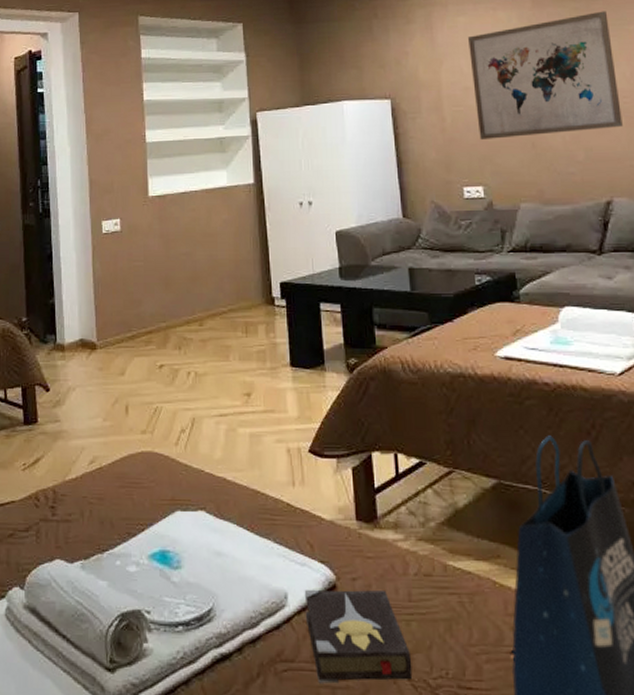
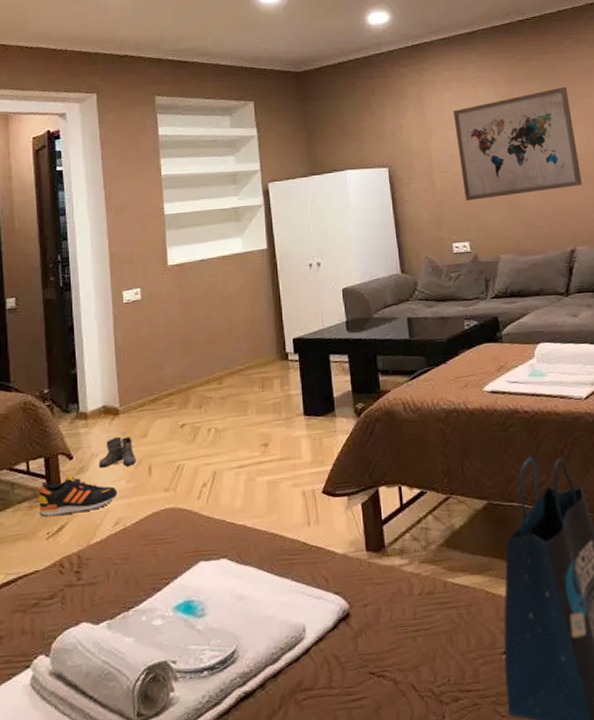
shoe: none [16,407,94,448] -> present [39,475,118,518]
boots: none [75,372,113,403] -> present [98,436,137,468]
hardback book: present [304,589,413,684] -> none [321,613,419,706]

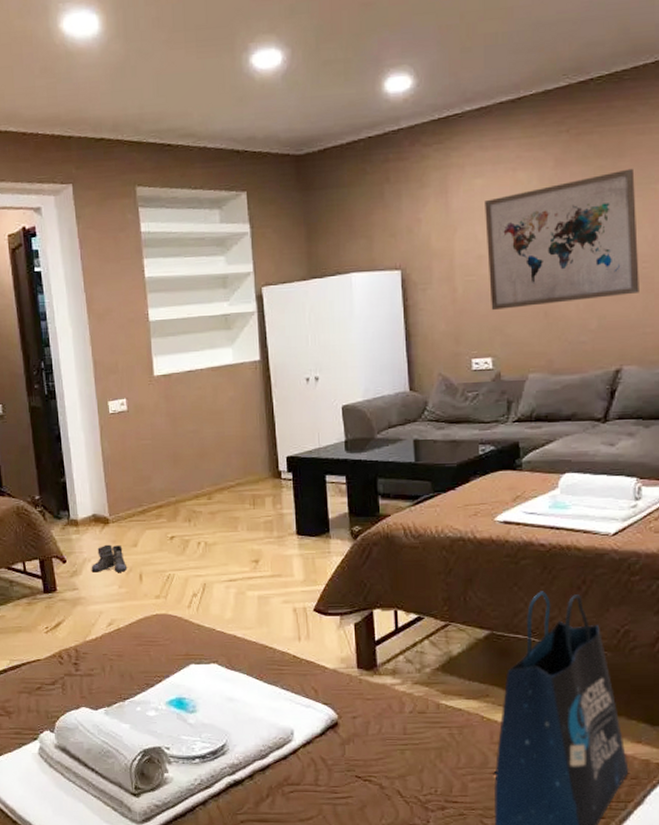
shoe: present [39,475,118,518] -> none [36,577,110,614]

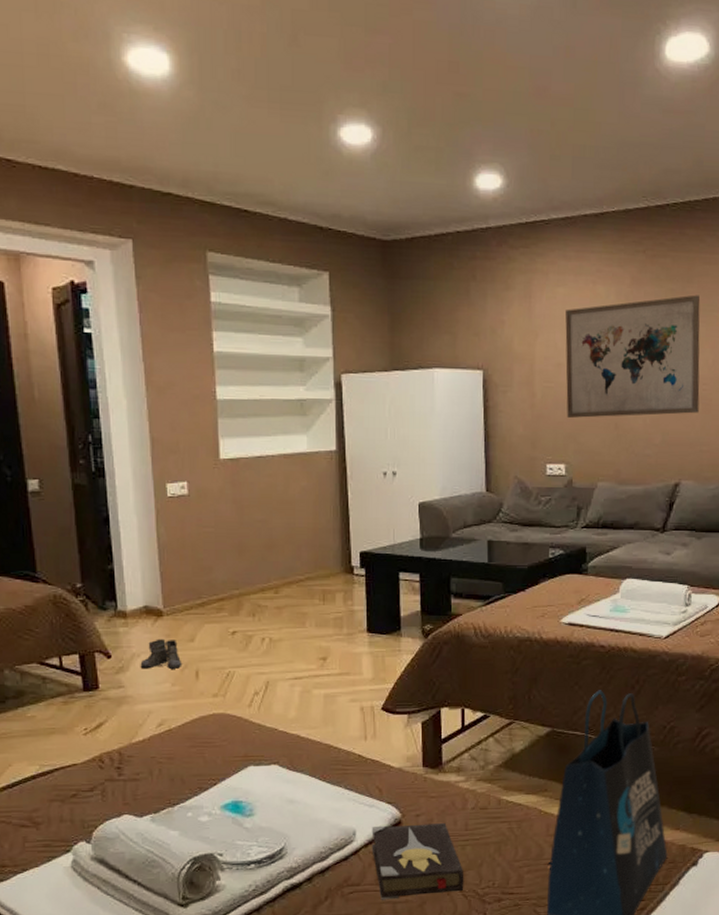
hardback book: none [309,726,405,801] -> present [371,823,464,900]

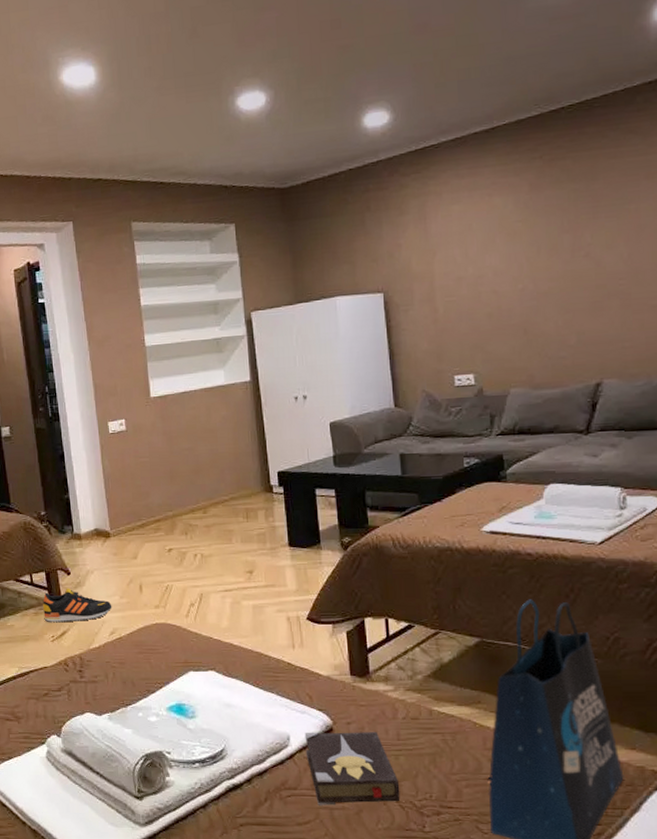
shoe: none [74,673,162,714] -> present [43,588,112,623]
boots: present [140,639,183,669] -> none [94,557,128,584]
wall art: present [565,295,701,419] -> none [463,190,617,330]

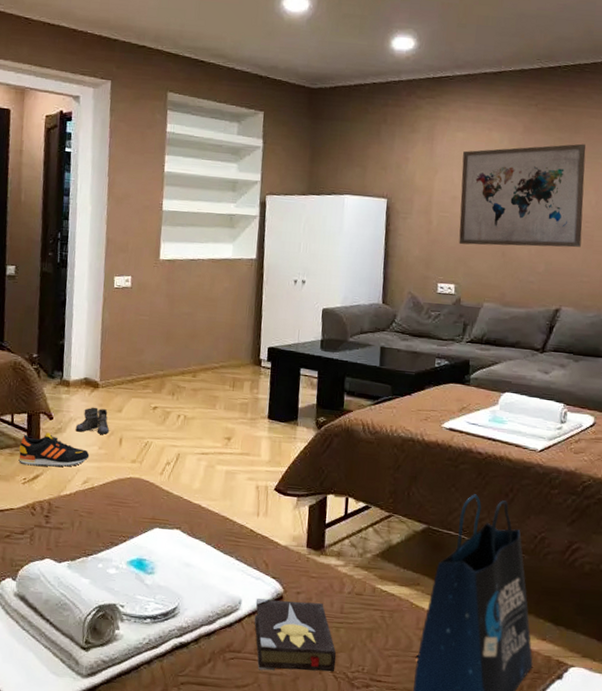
boots: none [94,557,128,584] -> present [75,407,110,434]
wall art: none [463,190,617,330] -> present [459,143,586,248]

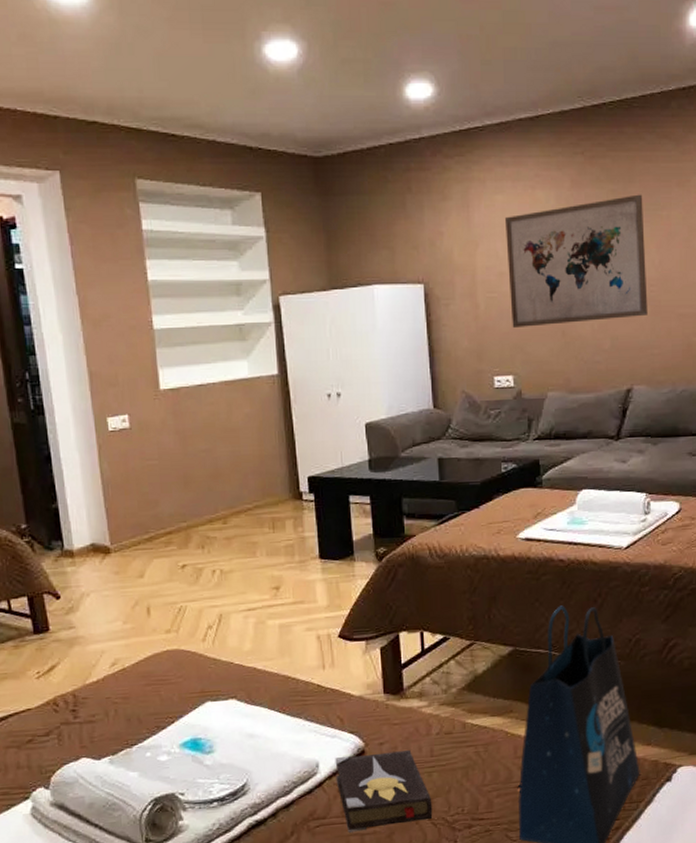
shoe: present [18,432,90,467] -> none [24,614,114,657]
boots: present [75,407,110,434] -> none [90,576,133,608]

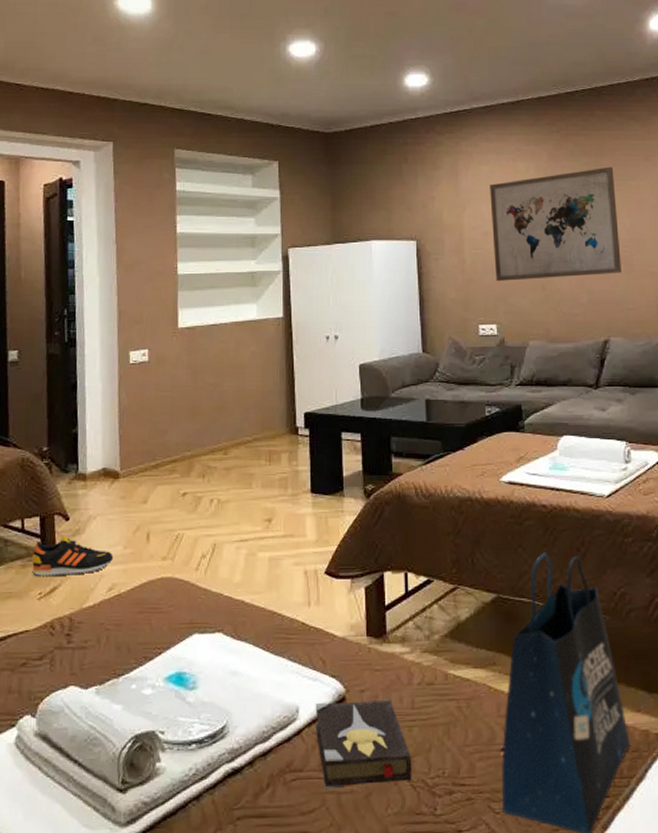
shoe: none [24,614,114,657] -> present [32,536,114,577]

